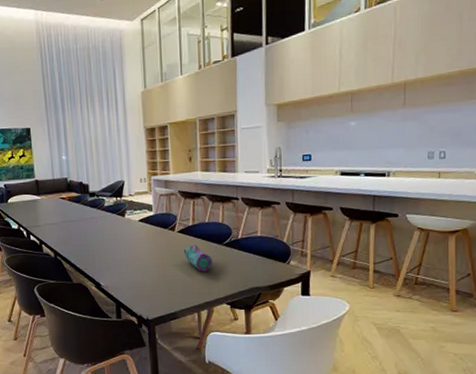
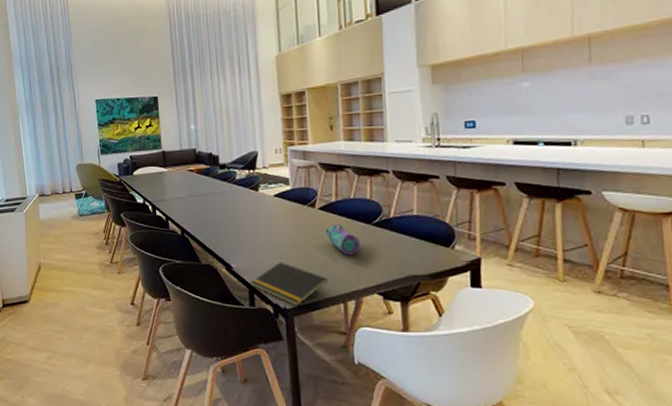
notepad: none [117,279,185,317] -> present [250,262,329,306]

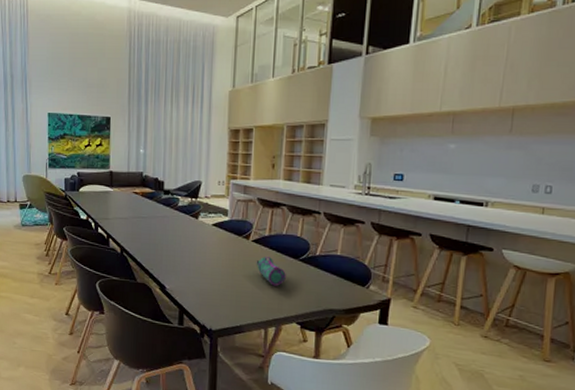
notepad: present [250,262,329,306] -> none [181,287,254,328]

